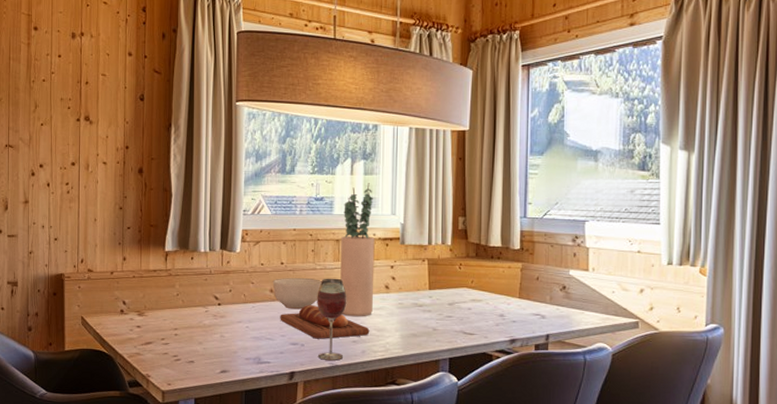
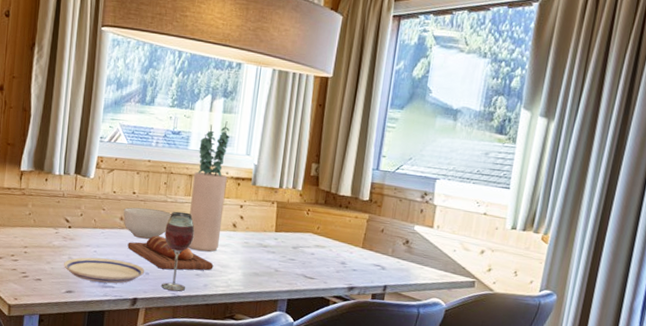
plate: none [216,333,300,359] -> present [64,257,145,284]

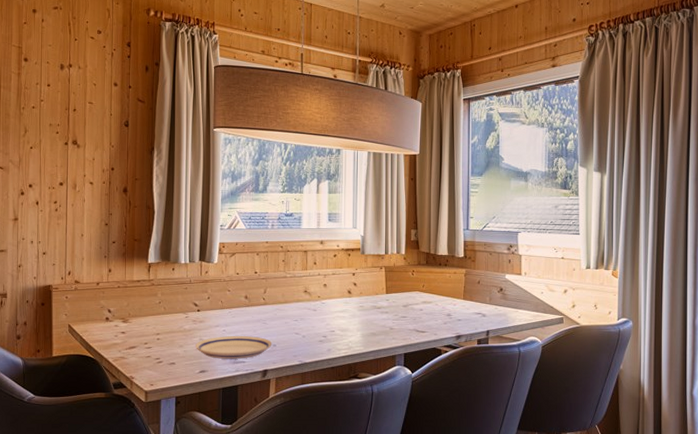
bowl: present [123,207,171,240] -> none [247,285,291,314]
bread loaf: present [127,236,214,271] -> none [254,310,335,340]
wineglass: present [161,211,195,292] -> none [287,285,314,358]
vase: present [188,121,230,252] -> none [308,200,338,318]

